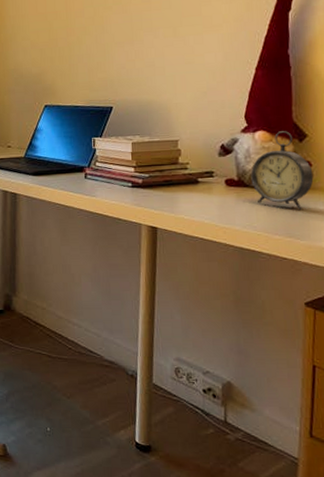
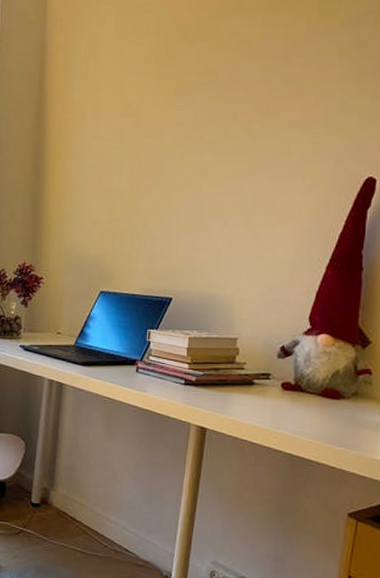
alarm clock: present [251,131,314,210] -> none [308,336,373,419]

